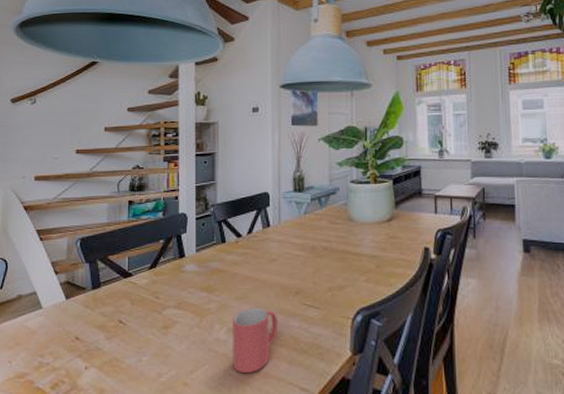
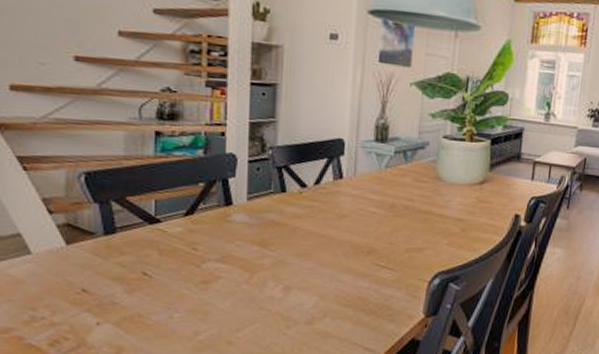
mug: present [232,307,279,374] -> none [288,265,345,333]

